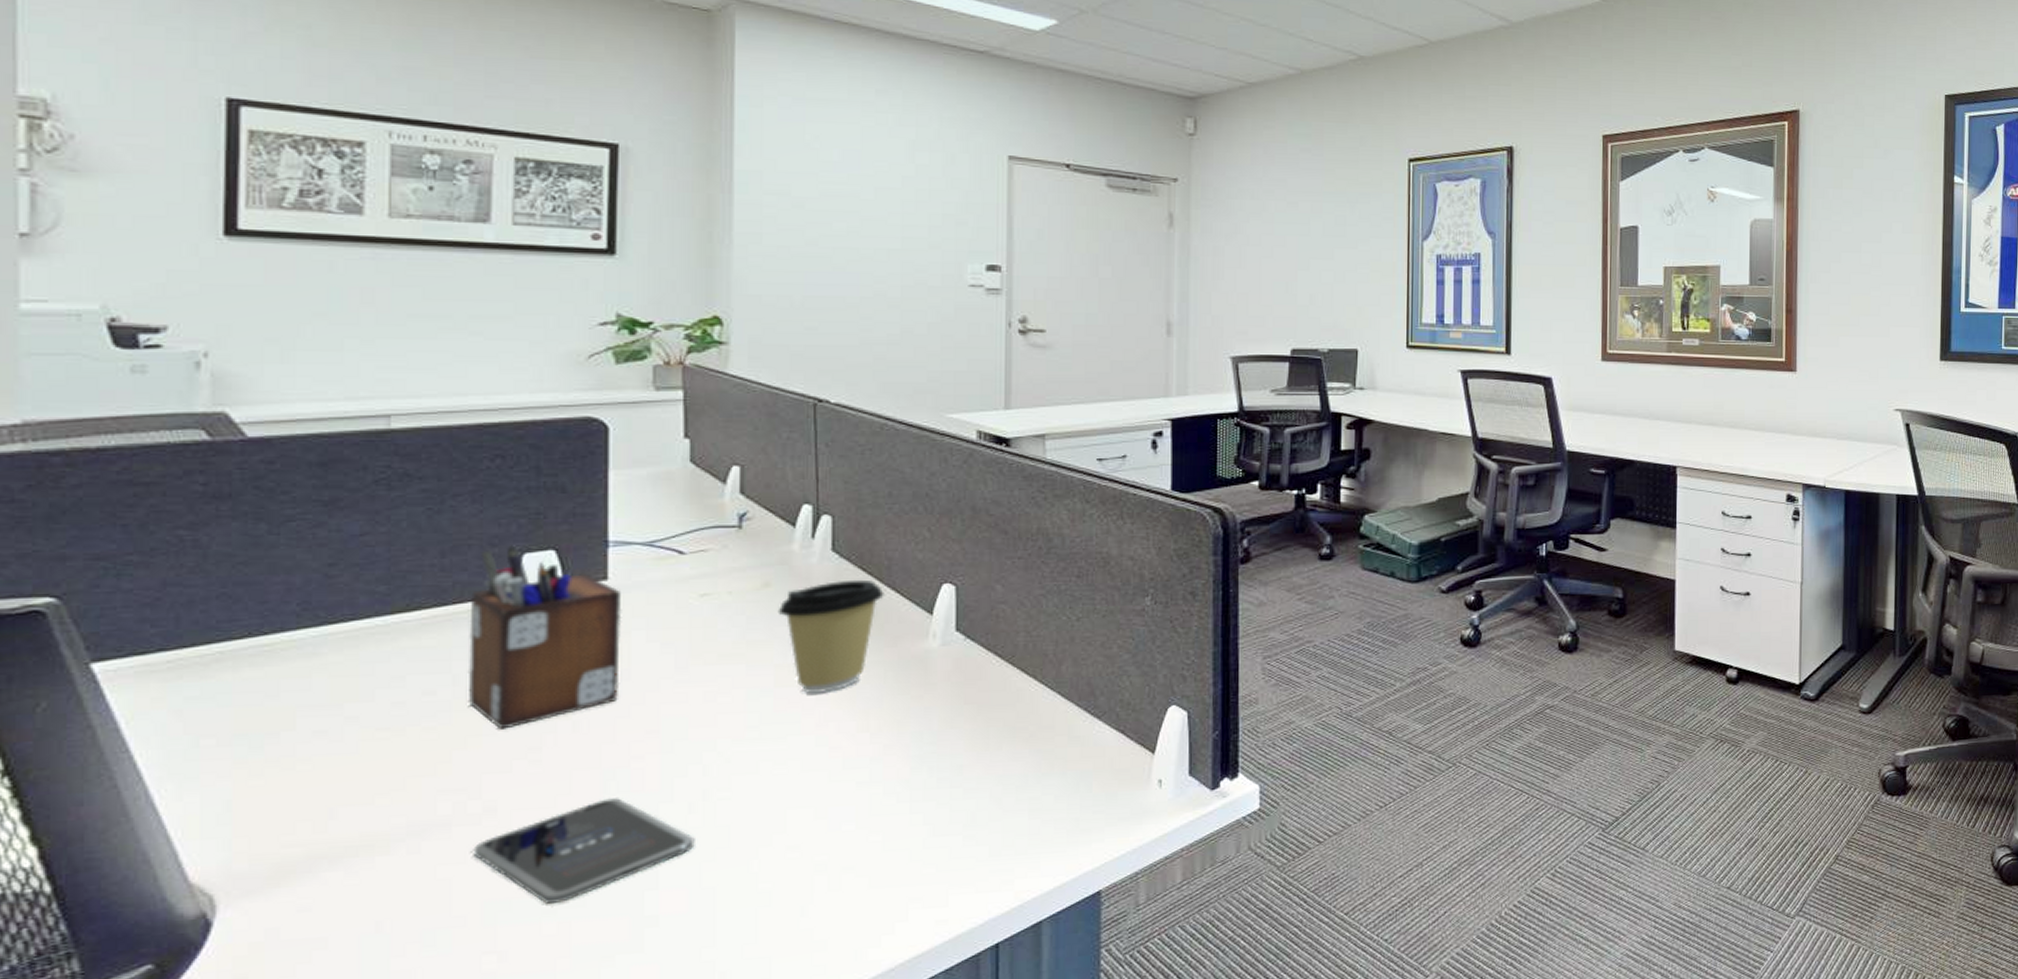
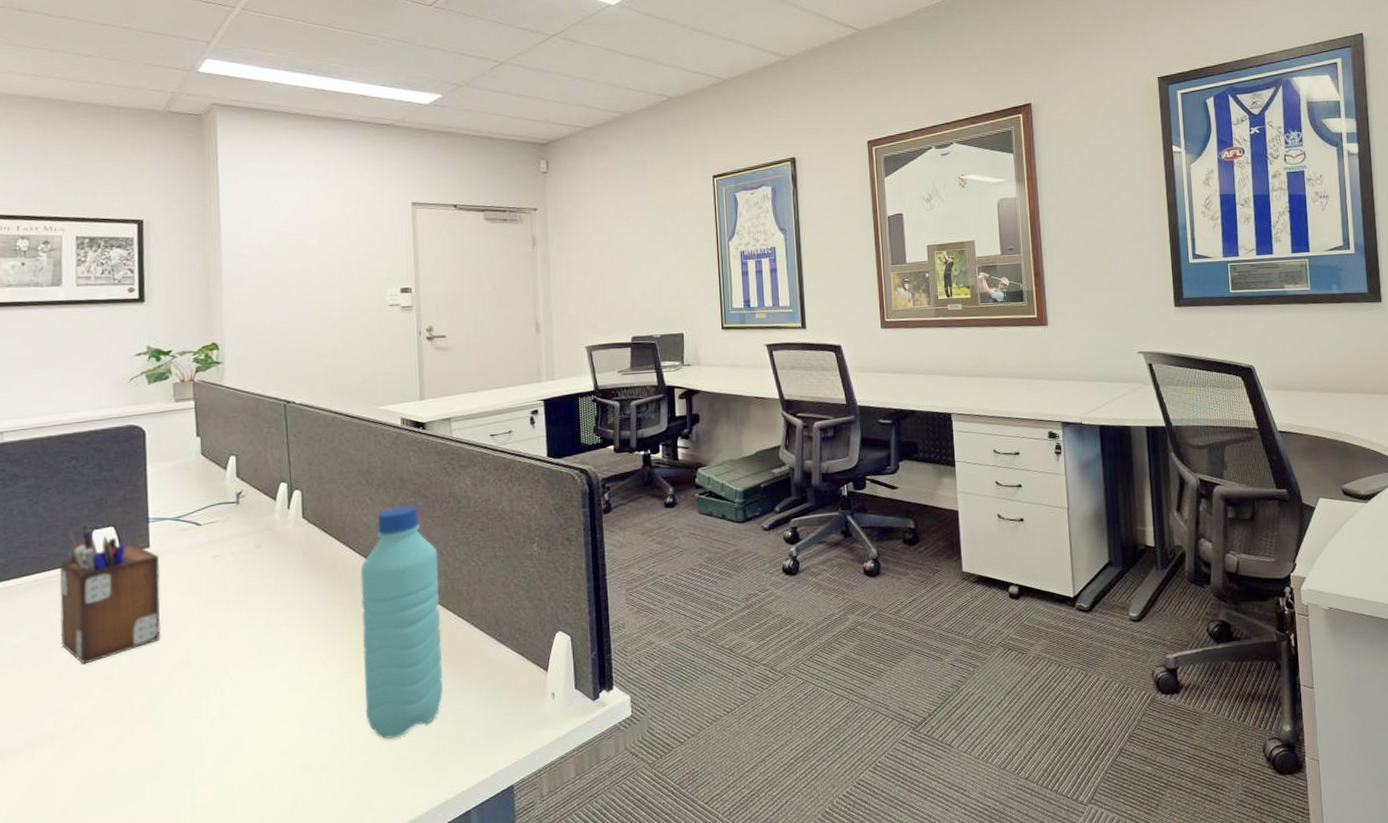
smartphone: present [473,796,695,905] -> none [68,714,218,799]
coffee cup: present [778,579,884,694] -> none [267,539,341,630]
water bottle: none [906,541,1017,833] -> present [360,505,443,739]

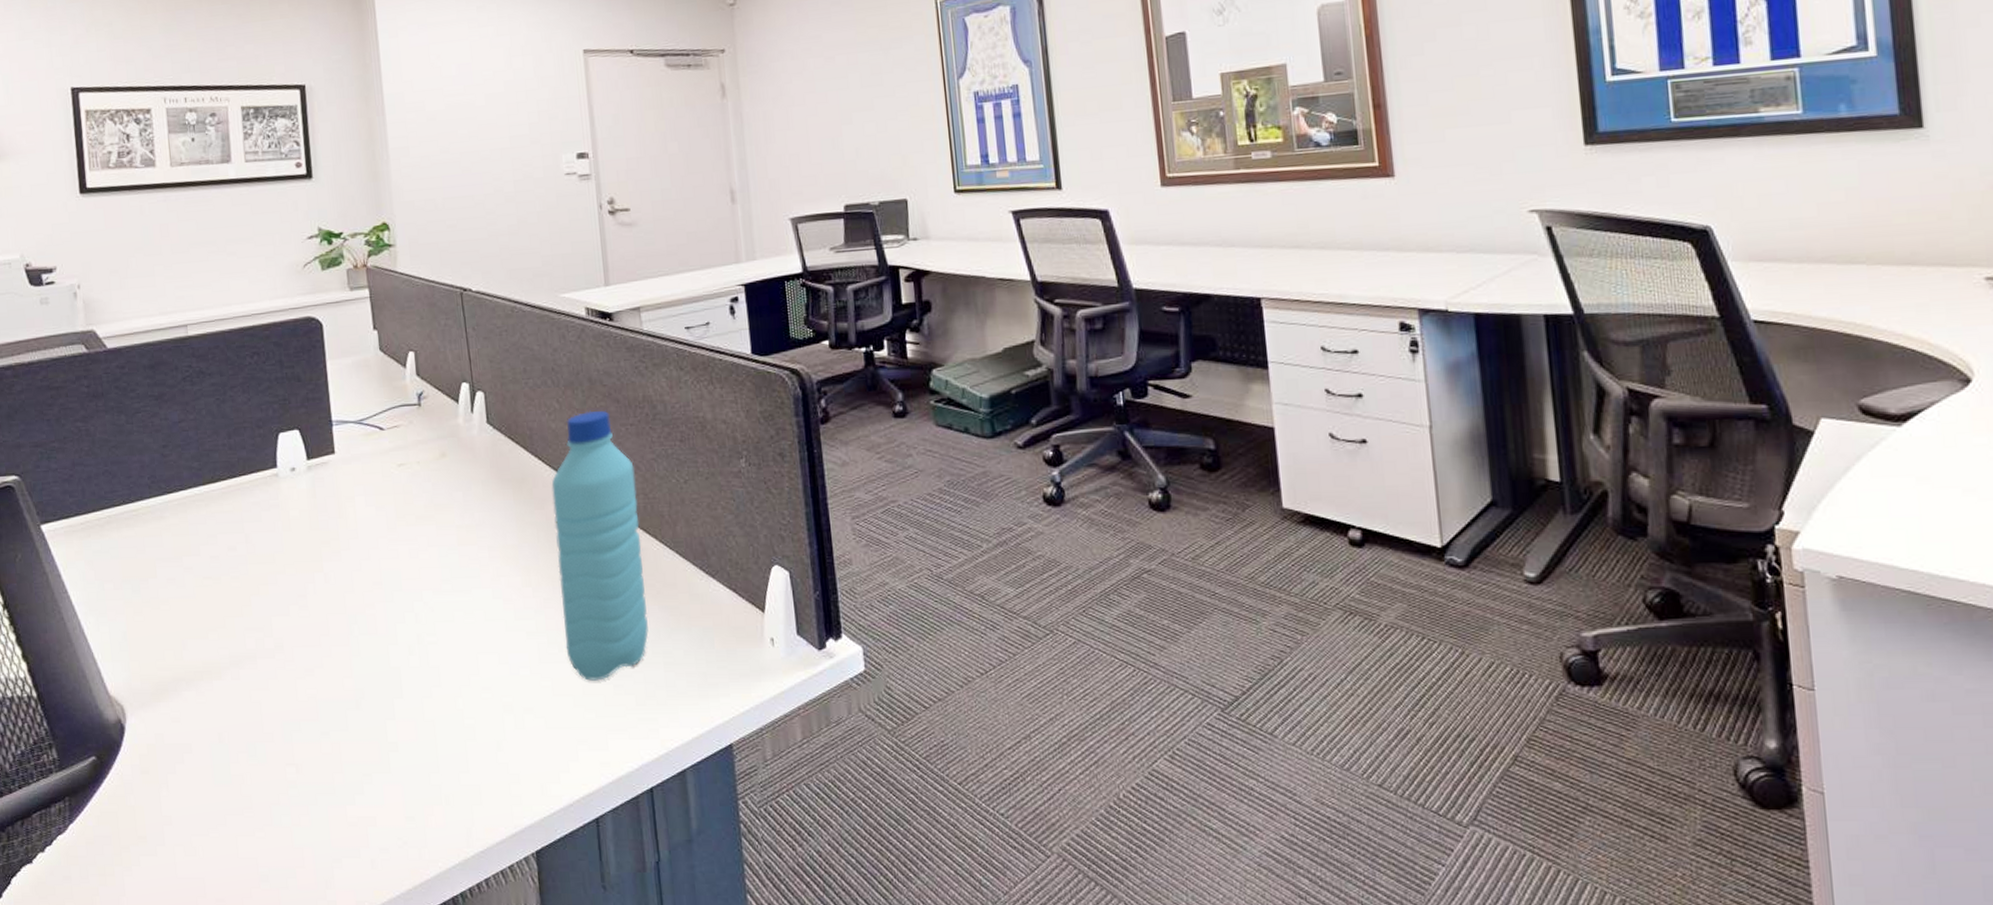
desk organizer: present [60,524,161,664] -> none [250,426,352,580]

